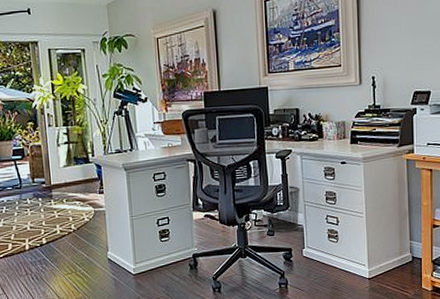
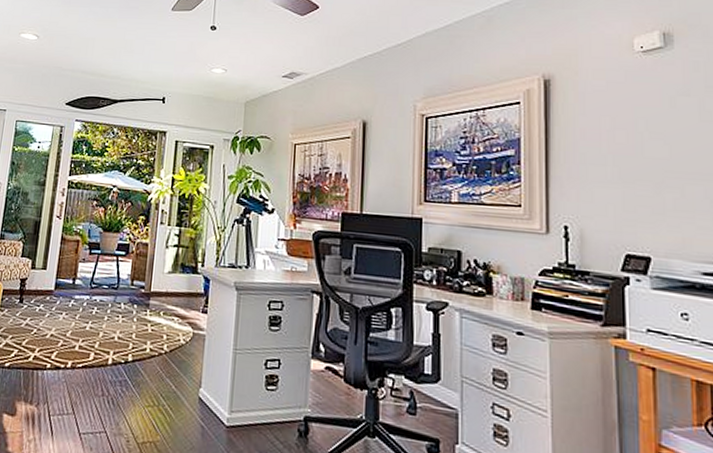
waste bin: present [266,186,300,232] -> none [407,350,457,415]

